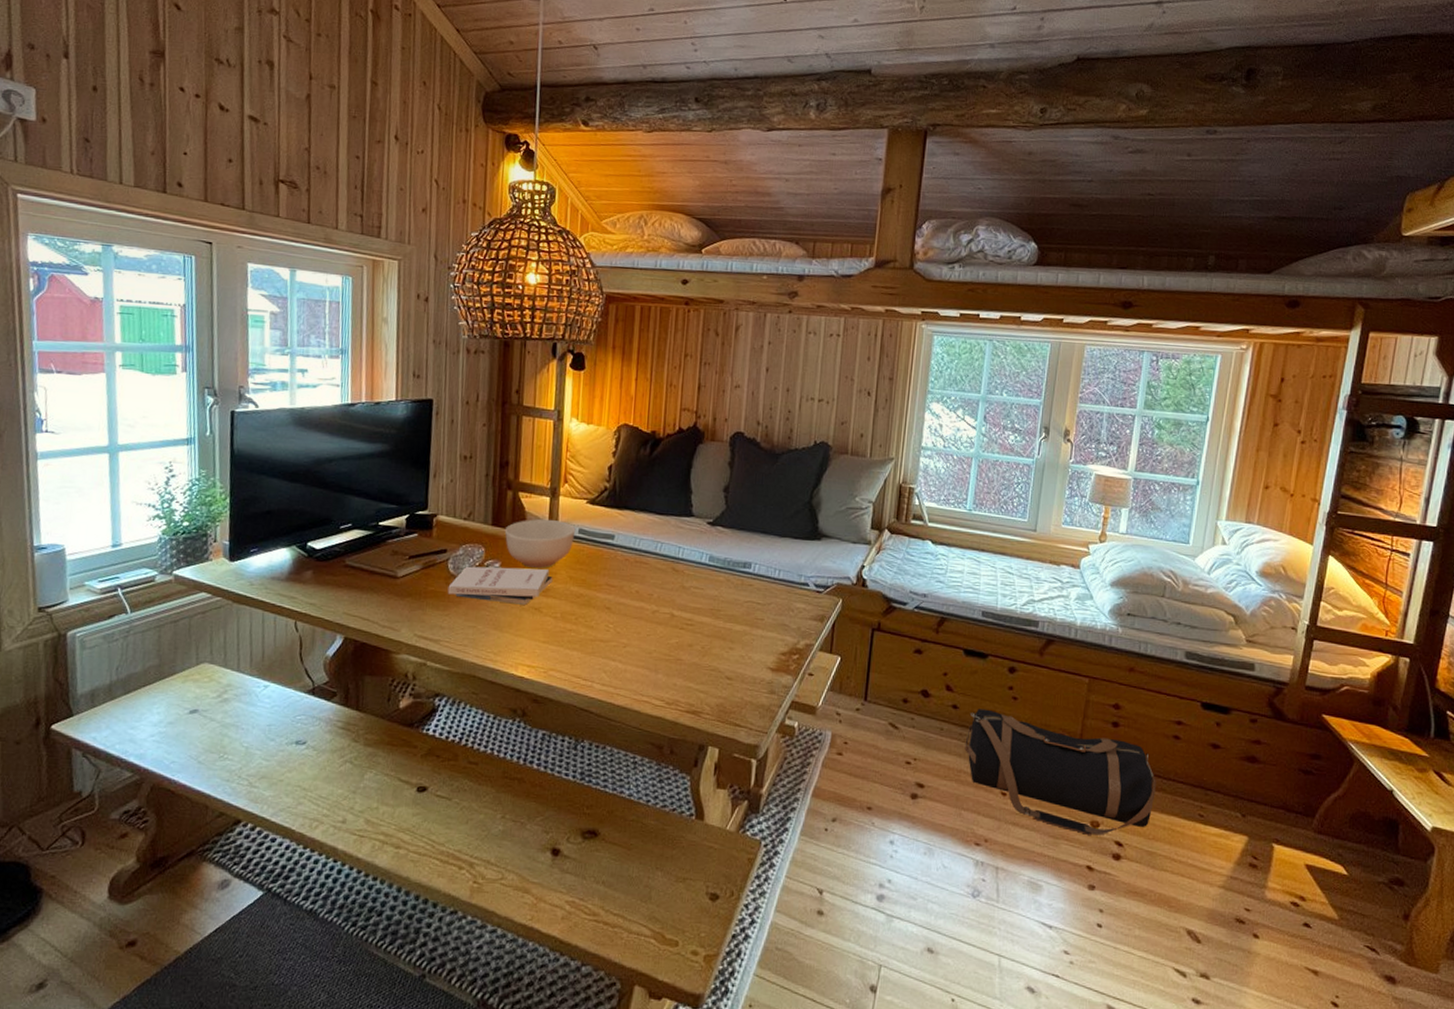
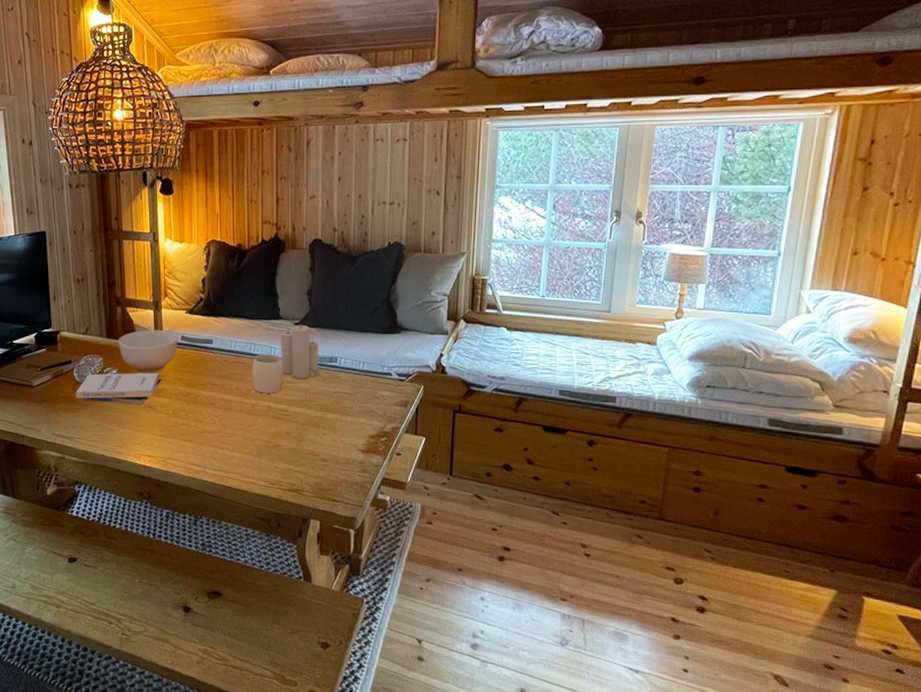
mug: none [655,554,692,600] -> present [251,353,284,394]
candle: none [689,521,732,585] -> present [281,322,321,379]
duffel bag: present [964,709,1156,835] -> none [548,479,740,591]

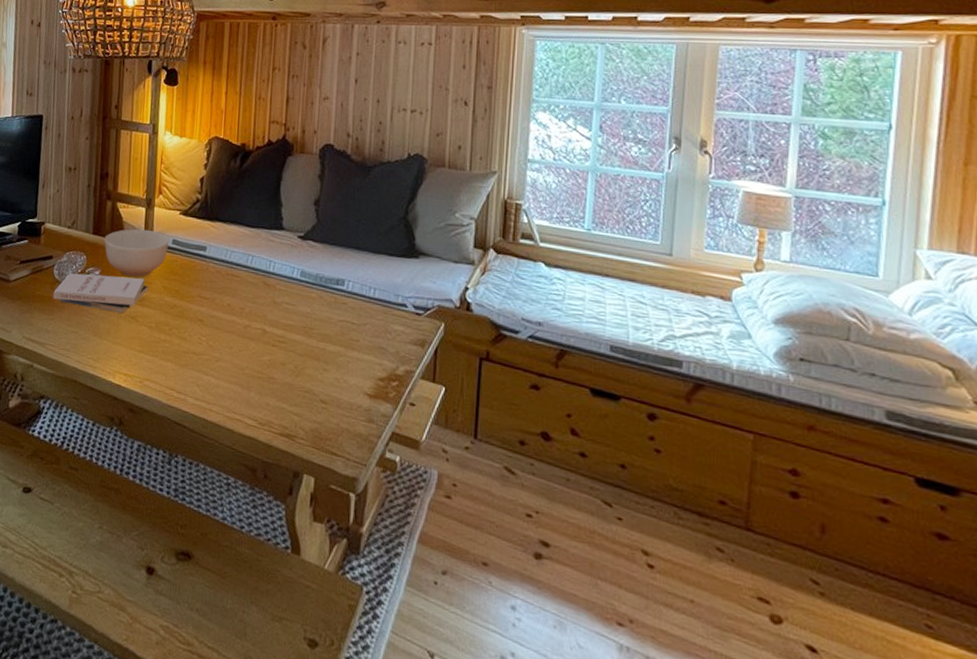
mug: present [251,353,284,394] -> none [246,267,283,315]
candle: present [281,322,321,379] -> none [280,235,325,302]

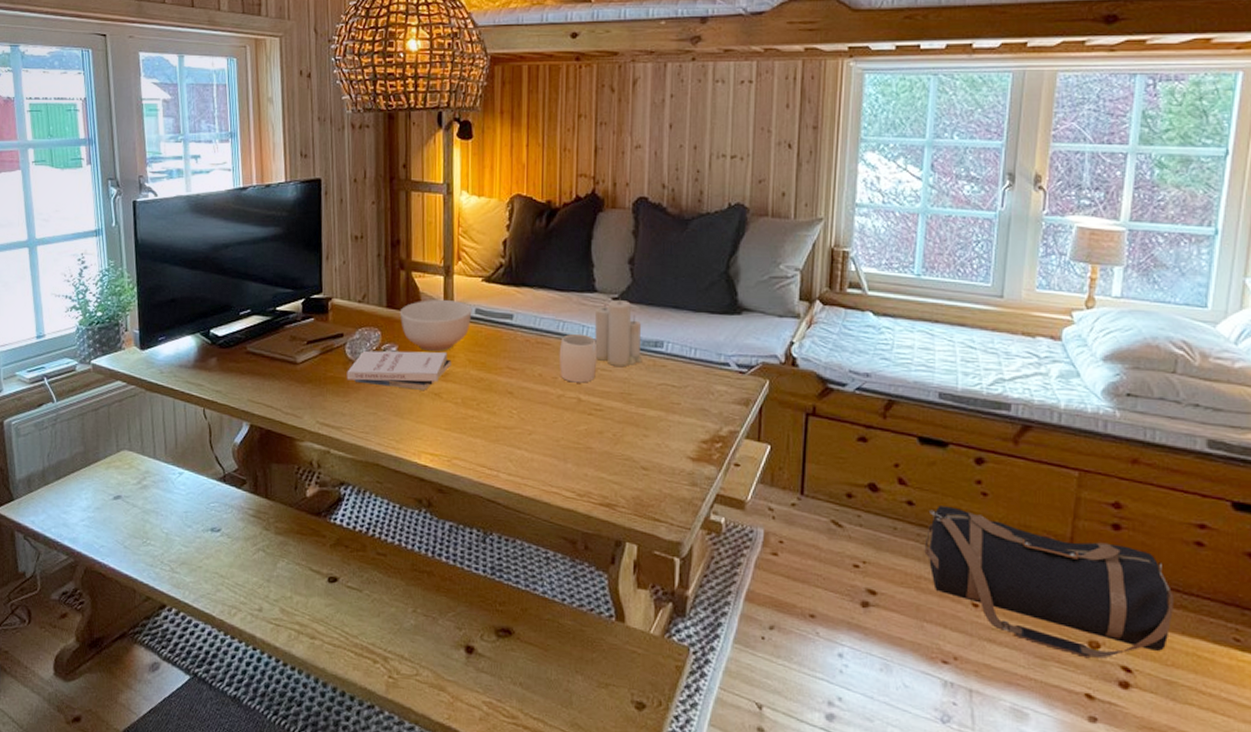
mug: none [246,267,283,315] -> present [559,333,598,383]
candle: none [280,235,325,302] -> present [595,296,643,366]
duffel bag: none [597,459,859,635] -> present [924,505,1174,658]

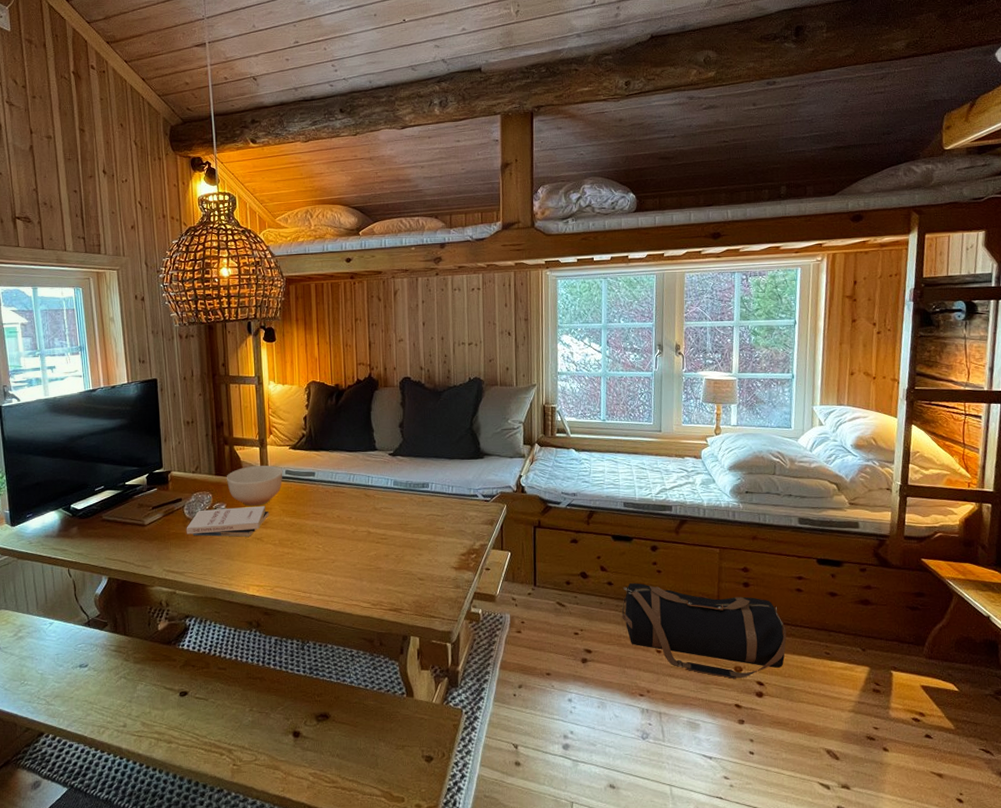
mug: present [559,333,598,383] -> none [351,482,381,520]
candle: present [595,296,643,366] -> none [377,452,414,504]

